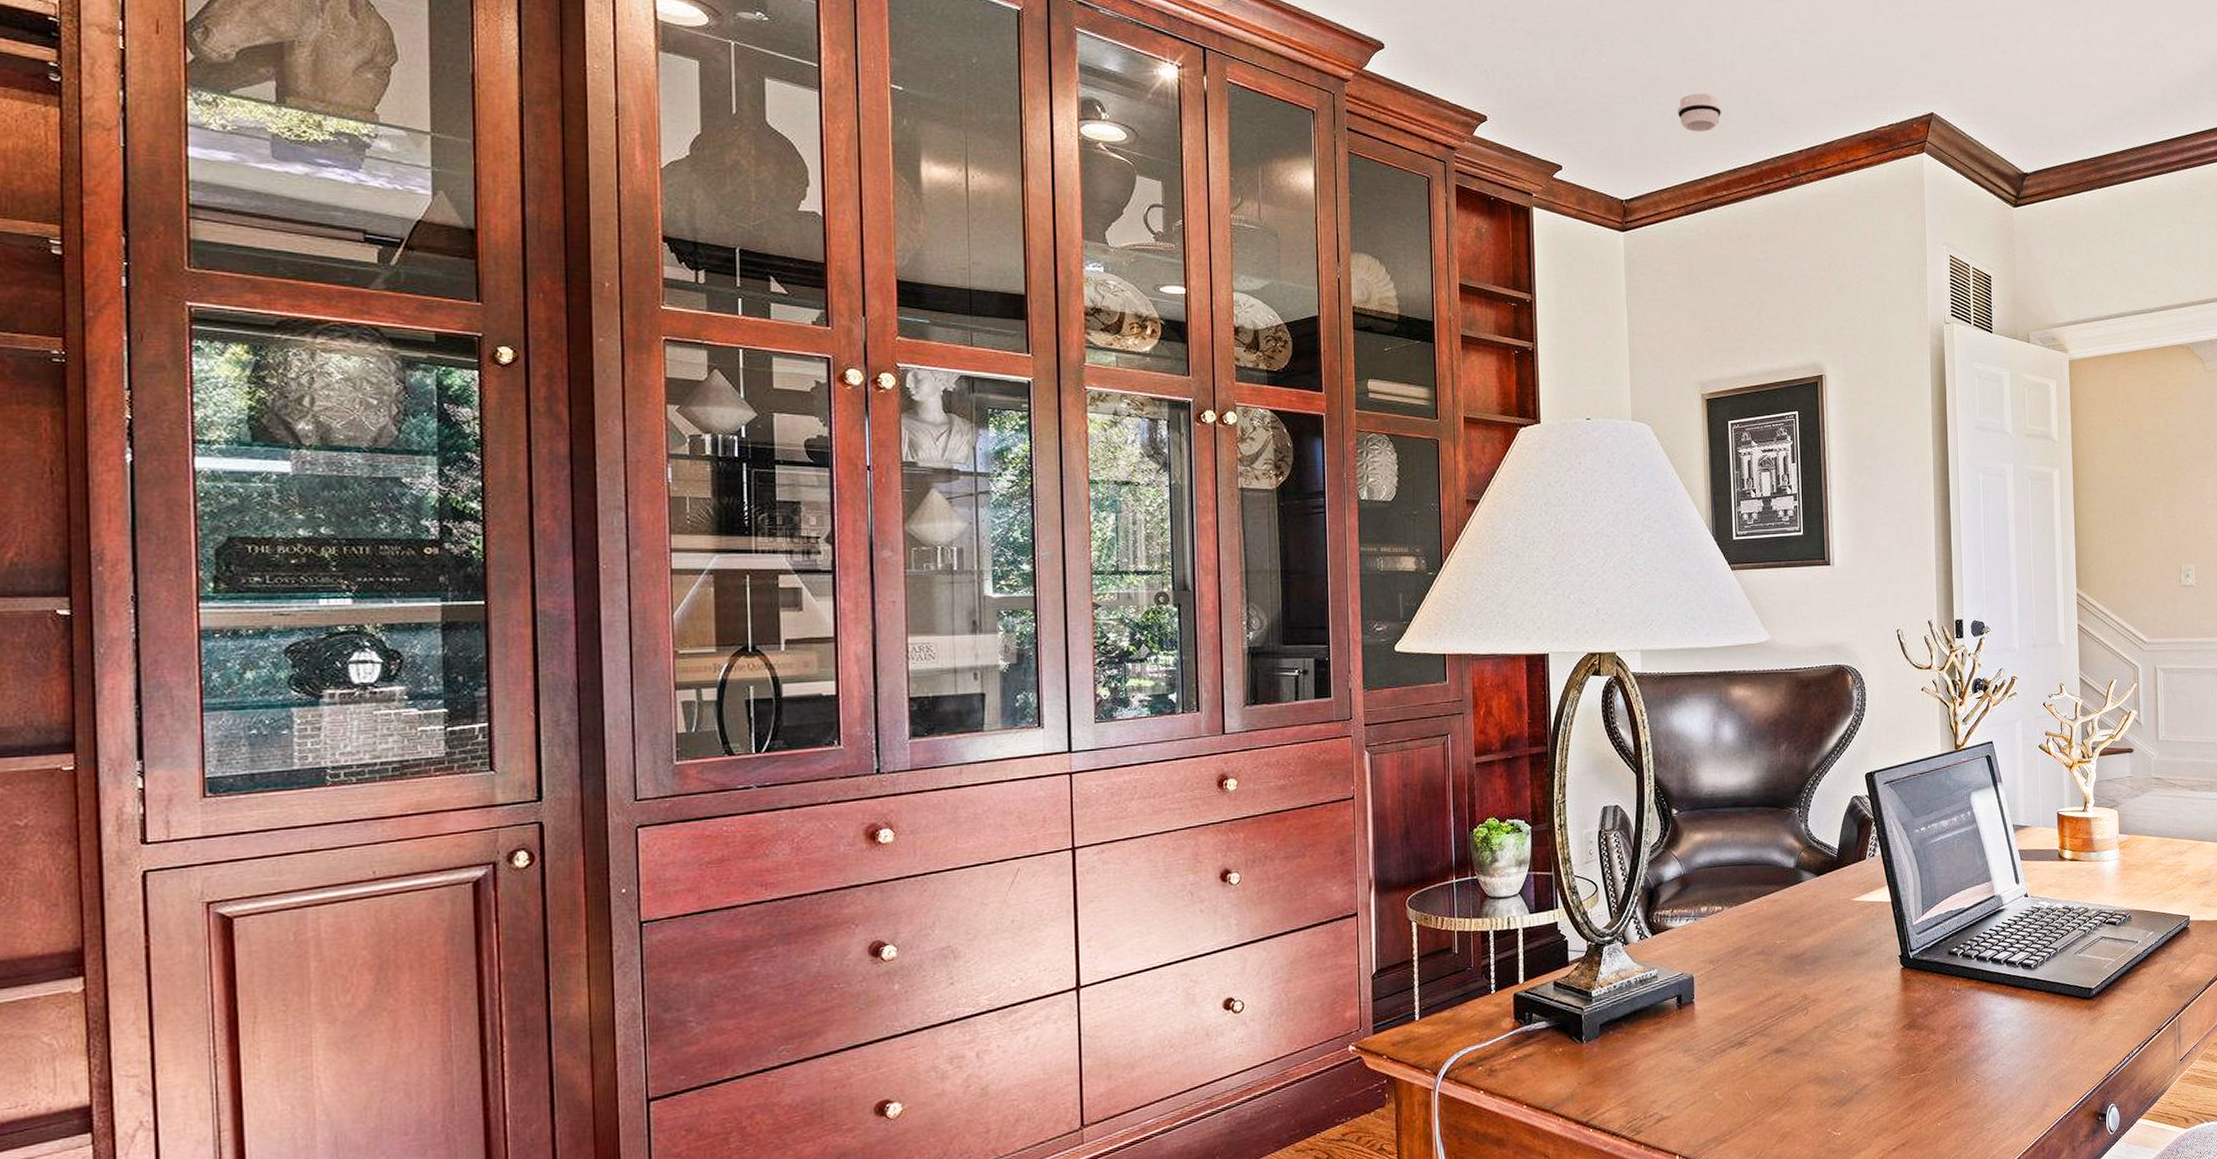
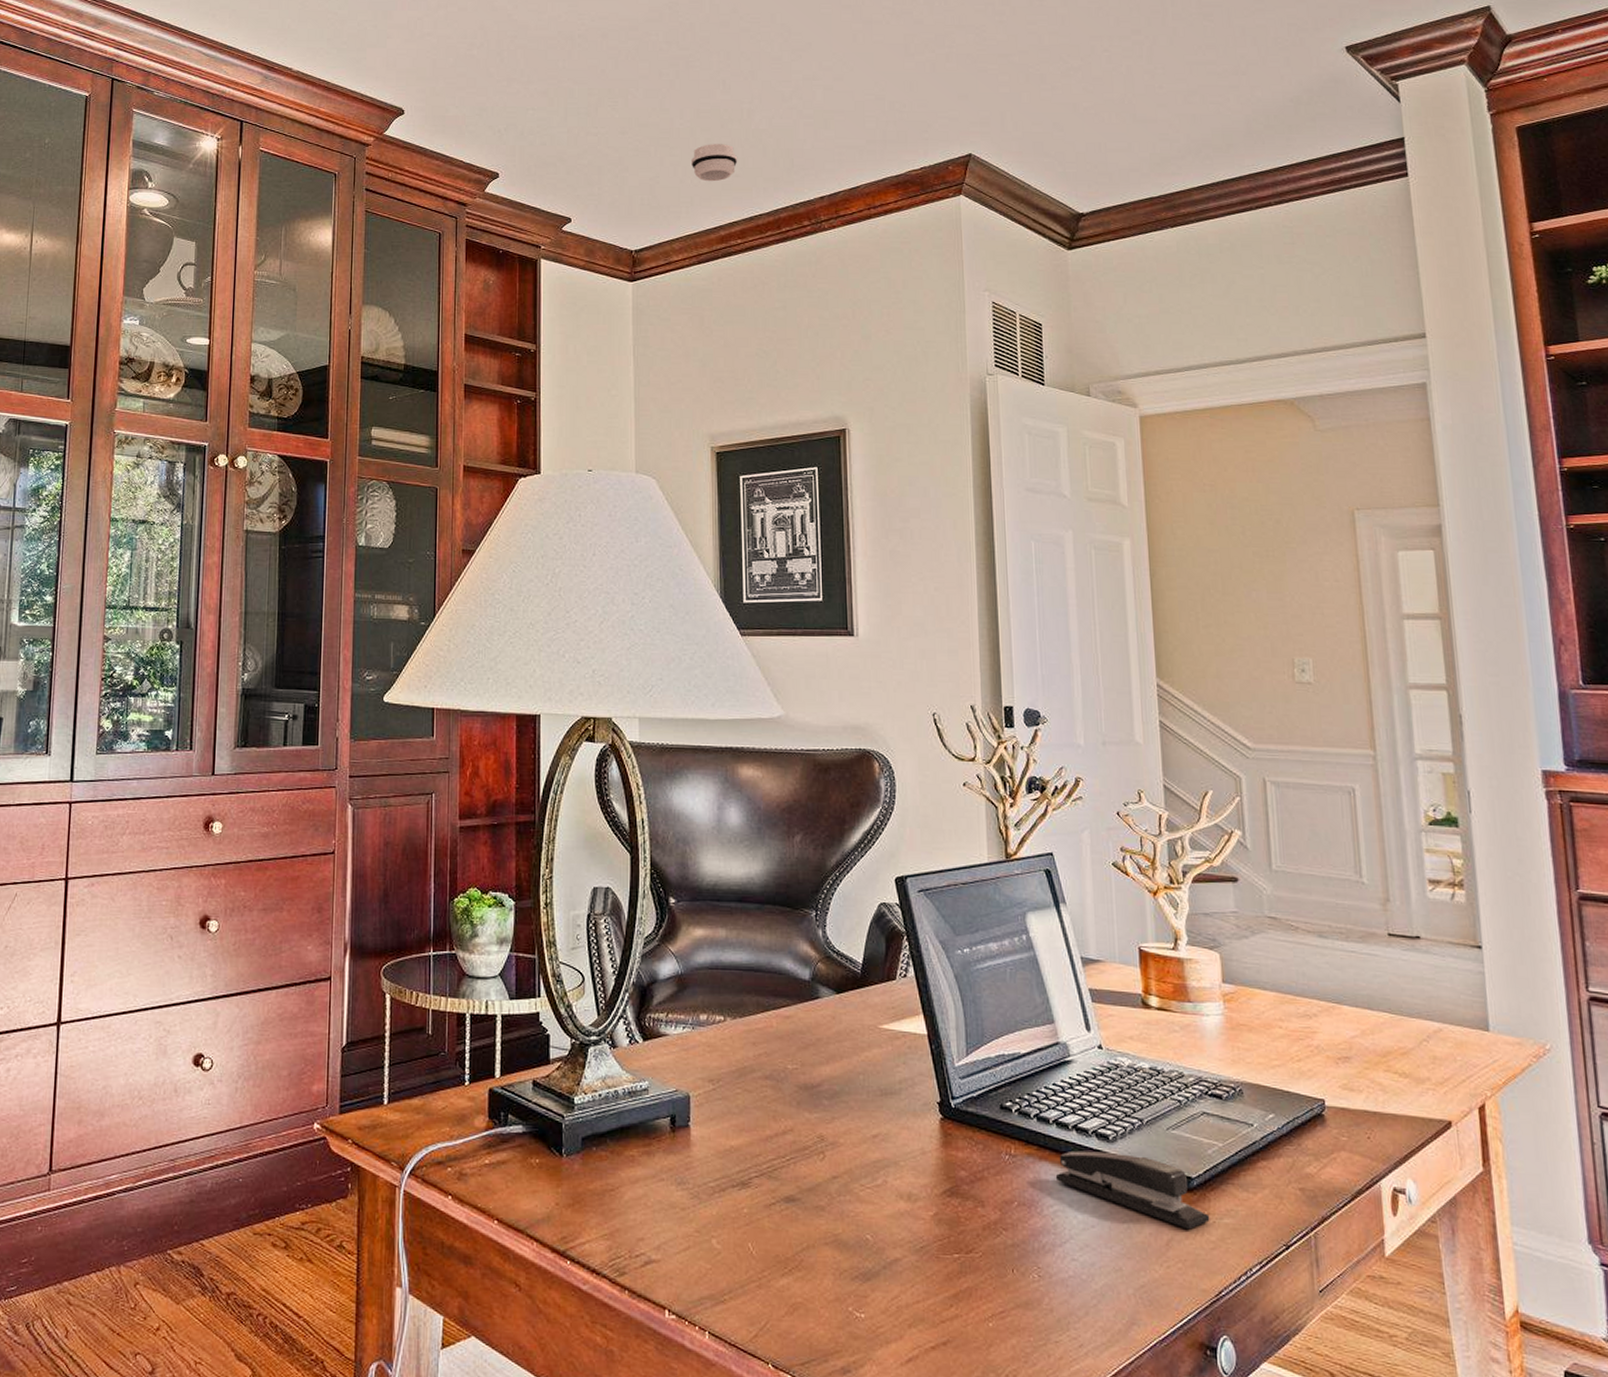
stapler: none [1990,977,2104,1029] -> present [1055,1151,1210,1230]

